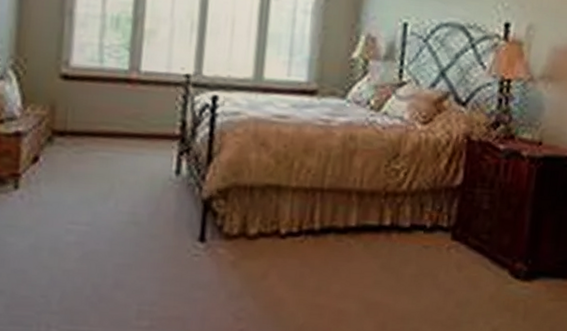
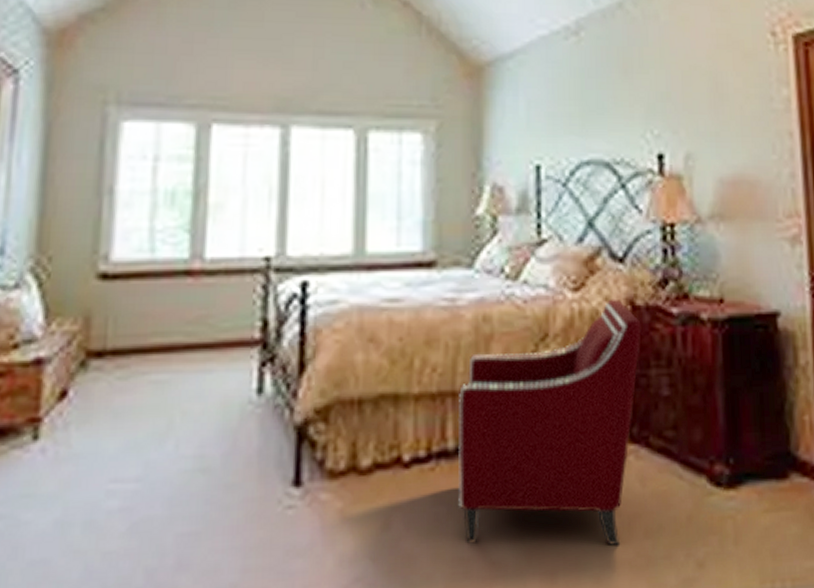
armchair: none [319,133,474,310] -> present [457,298,641,547]

